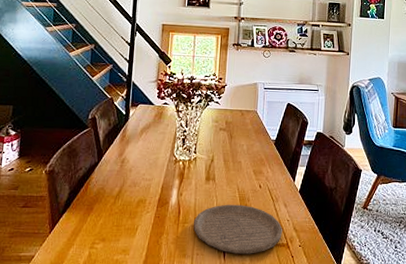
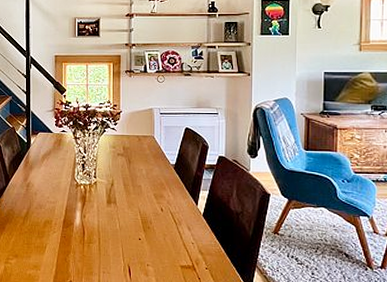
plate: present [194,204,282,254] -> none [98,226,187,275]

